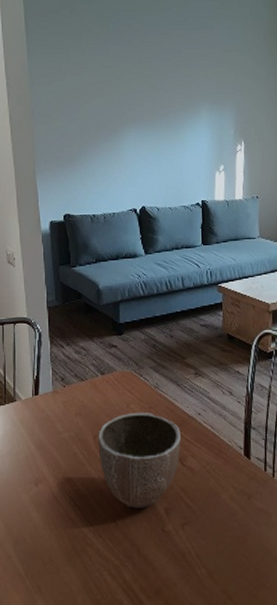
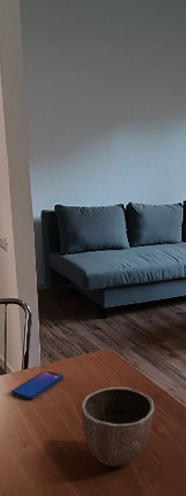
smartphone: none [21,396,78,430] -> present [11,371,64,399]

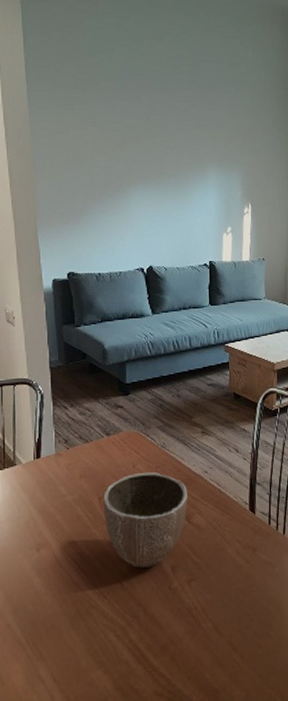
smartphone: present [11,371,64,399] -> none [22,459,83,494]

